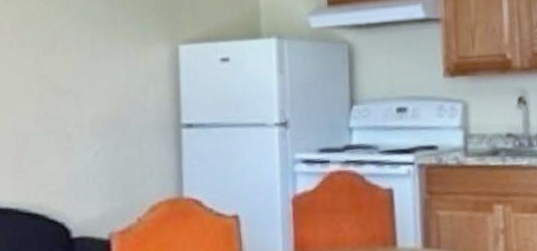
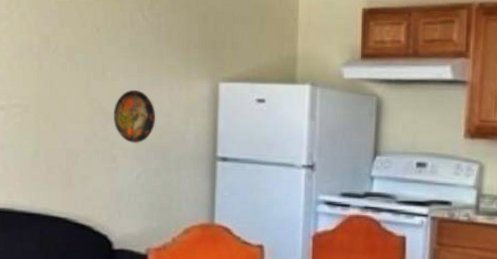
decorative plate: none [66,61,112,120] -> present [114,89,155,144]

